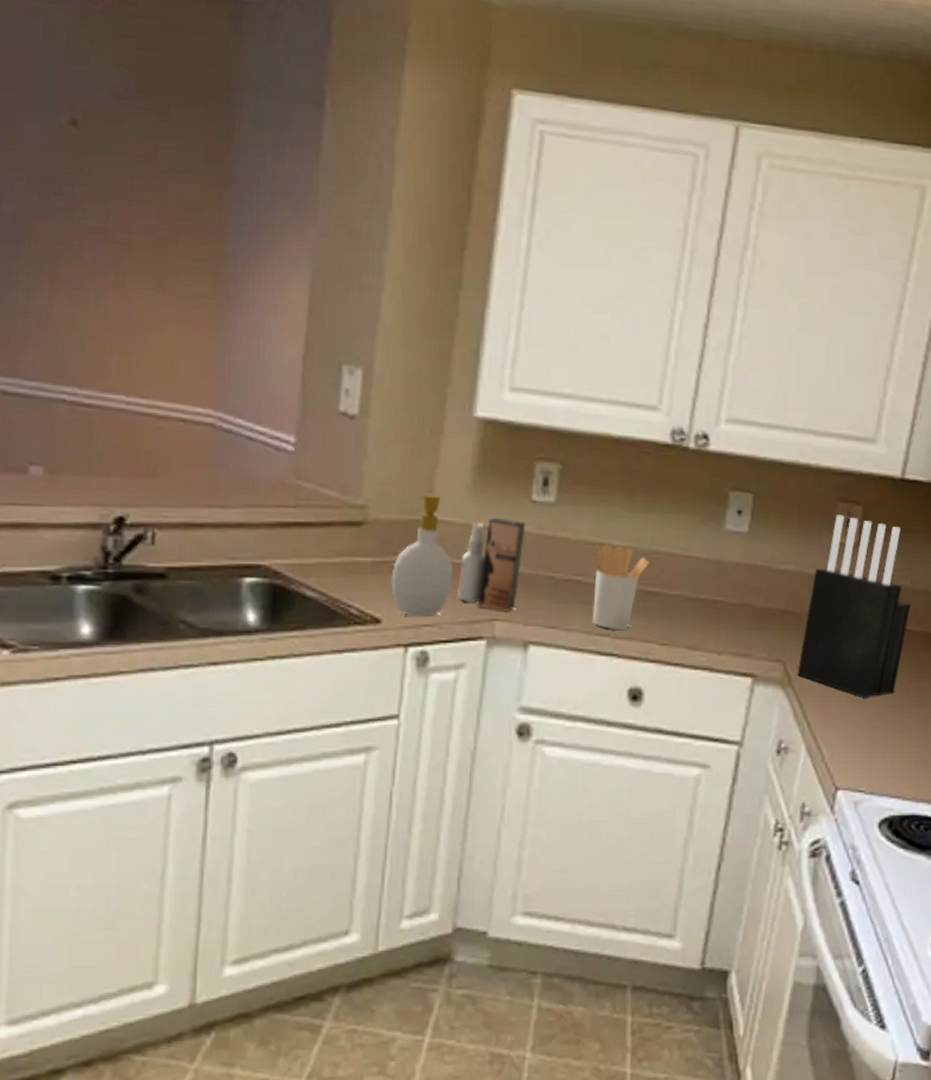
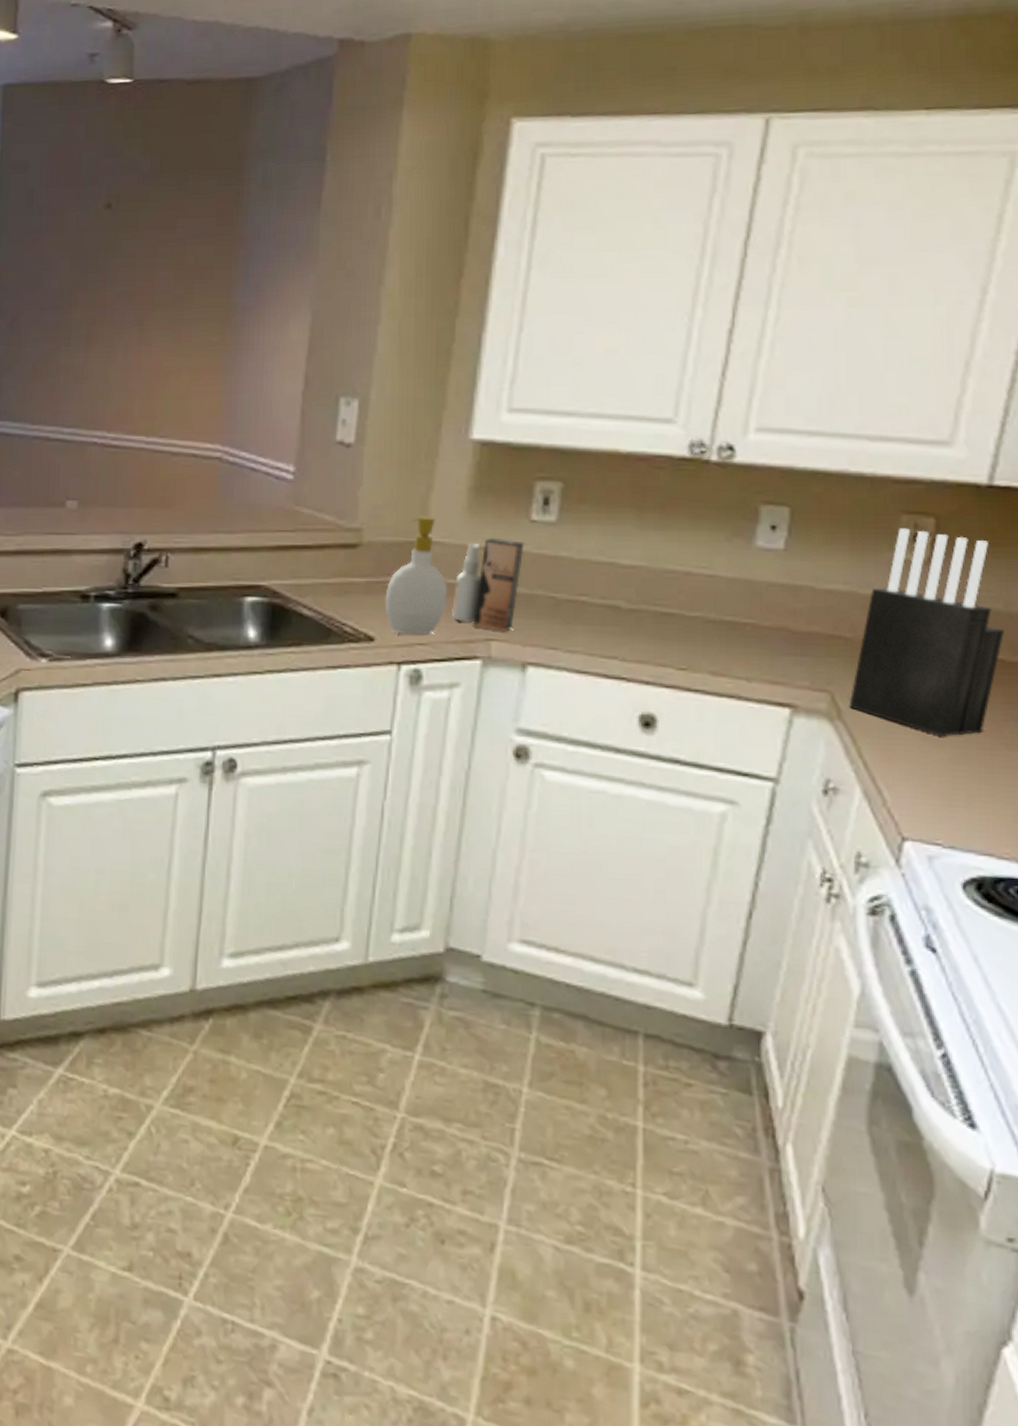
utensil holder: present [592,544,649,631] -> none [597,563,664,653]

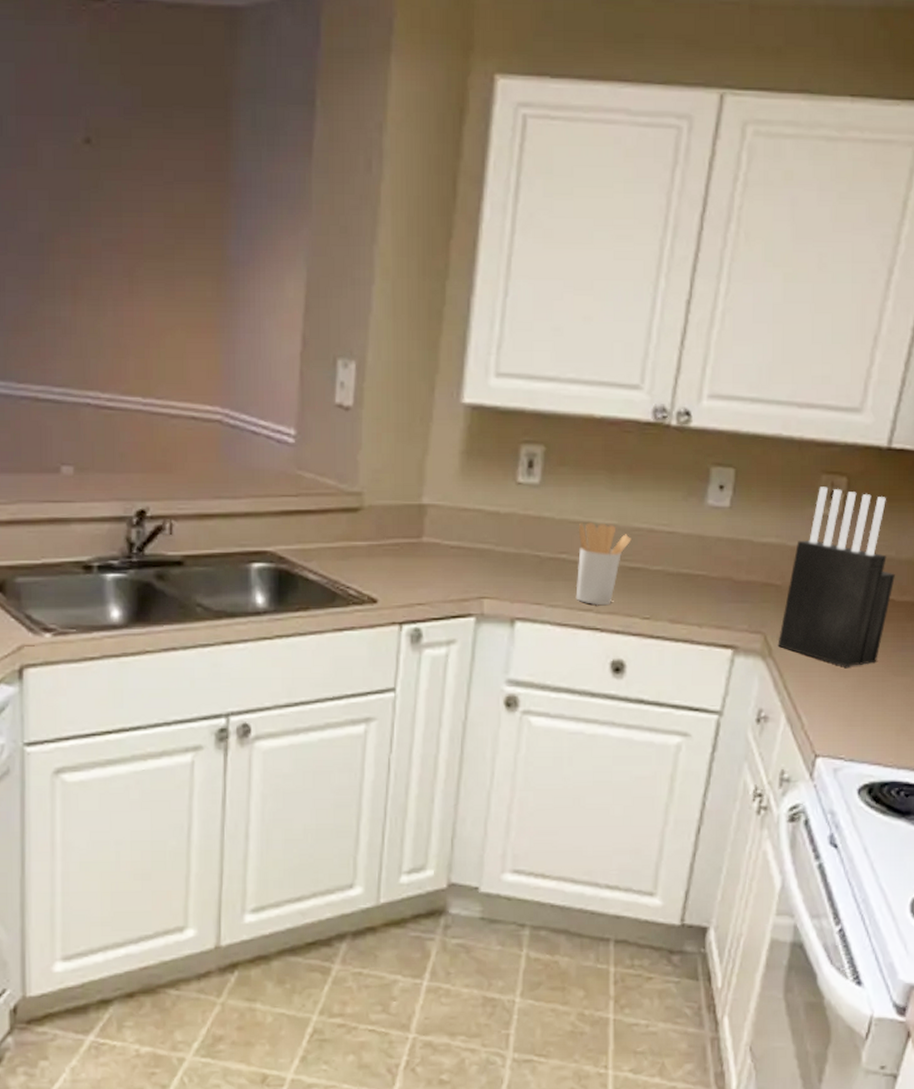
soap bottle: present [385,516,448,636] -> none [386,479,444,596]
spray bottle: present [452,537,524,632] -> none [448,499,512,589]
utensil holder: none [597,563,664,653] -> present [575,523,631,606]

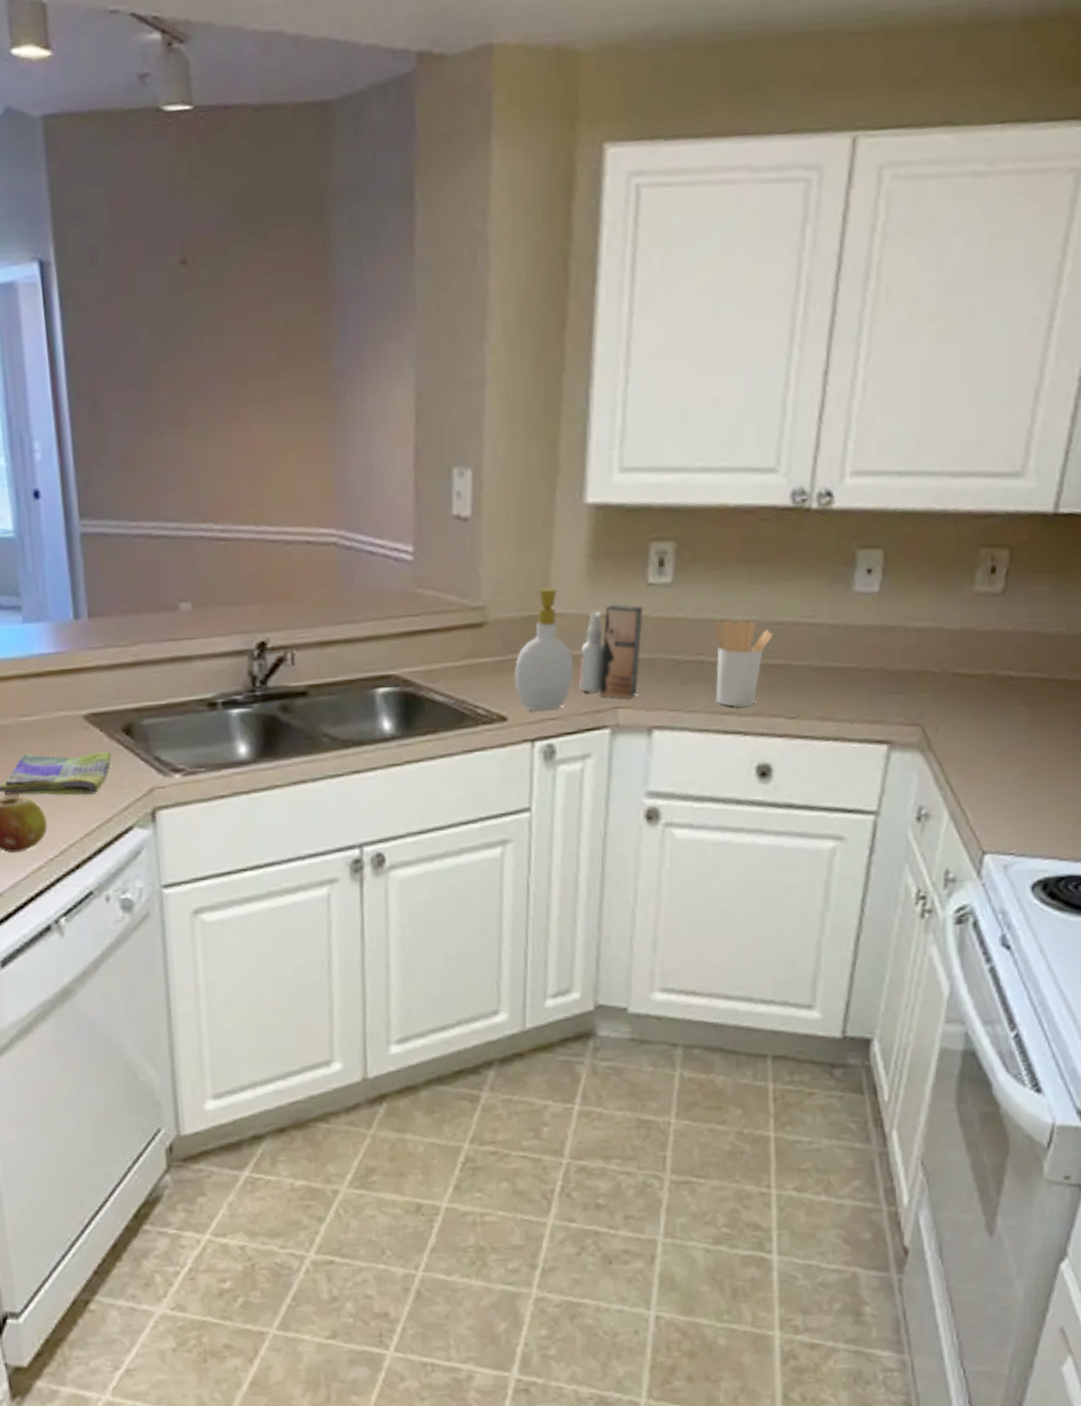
soap bottle: none [386,479,444,596] -> present [514,587,575,711]
spray bottle: none [448,499,512,589] -> present [579,604,644,699]
knife block: present [777,487,895,667] -> none [937,561,1066,756]

